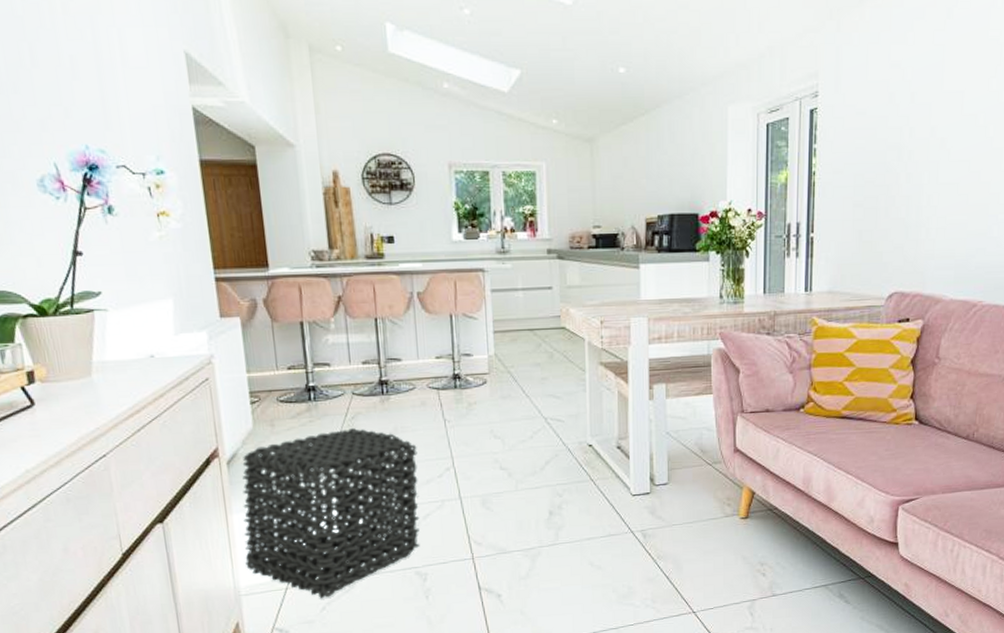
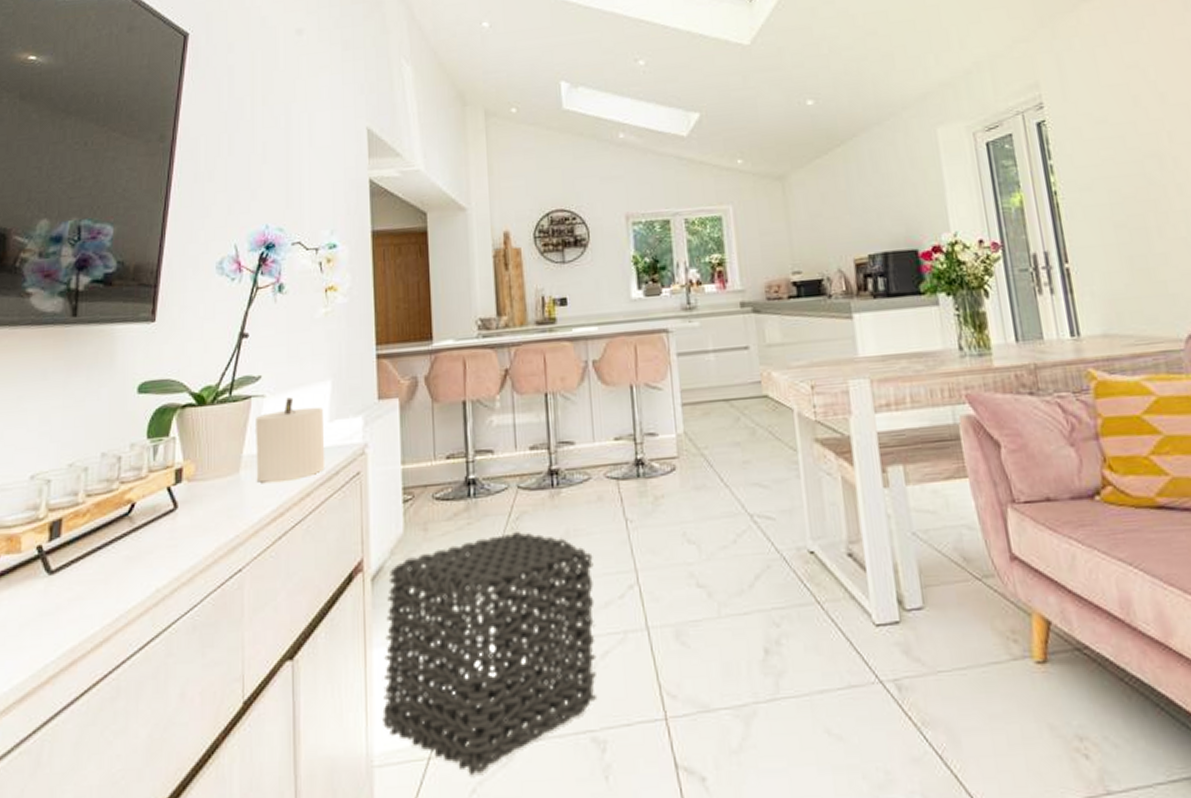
candle: none [101,312,175,386] -> present [256,397,326,484]

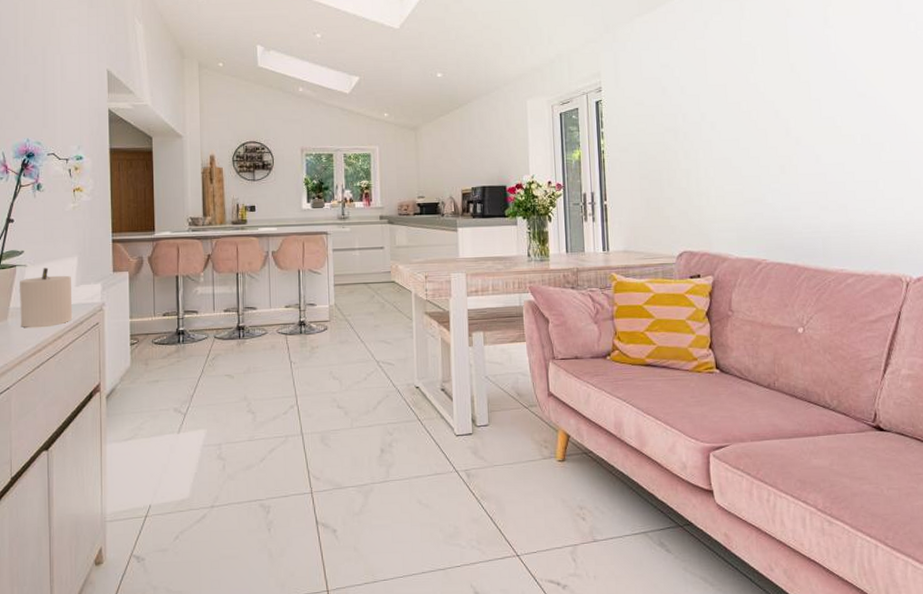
pouf: present [382,532,598,774] -> none [113,368,266,527]

